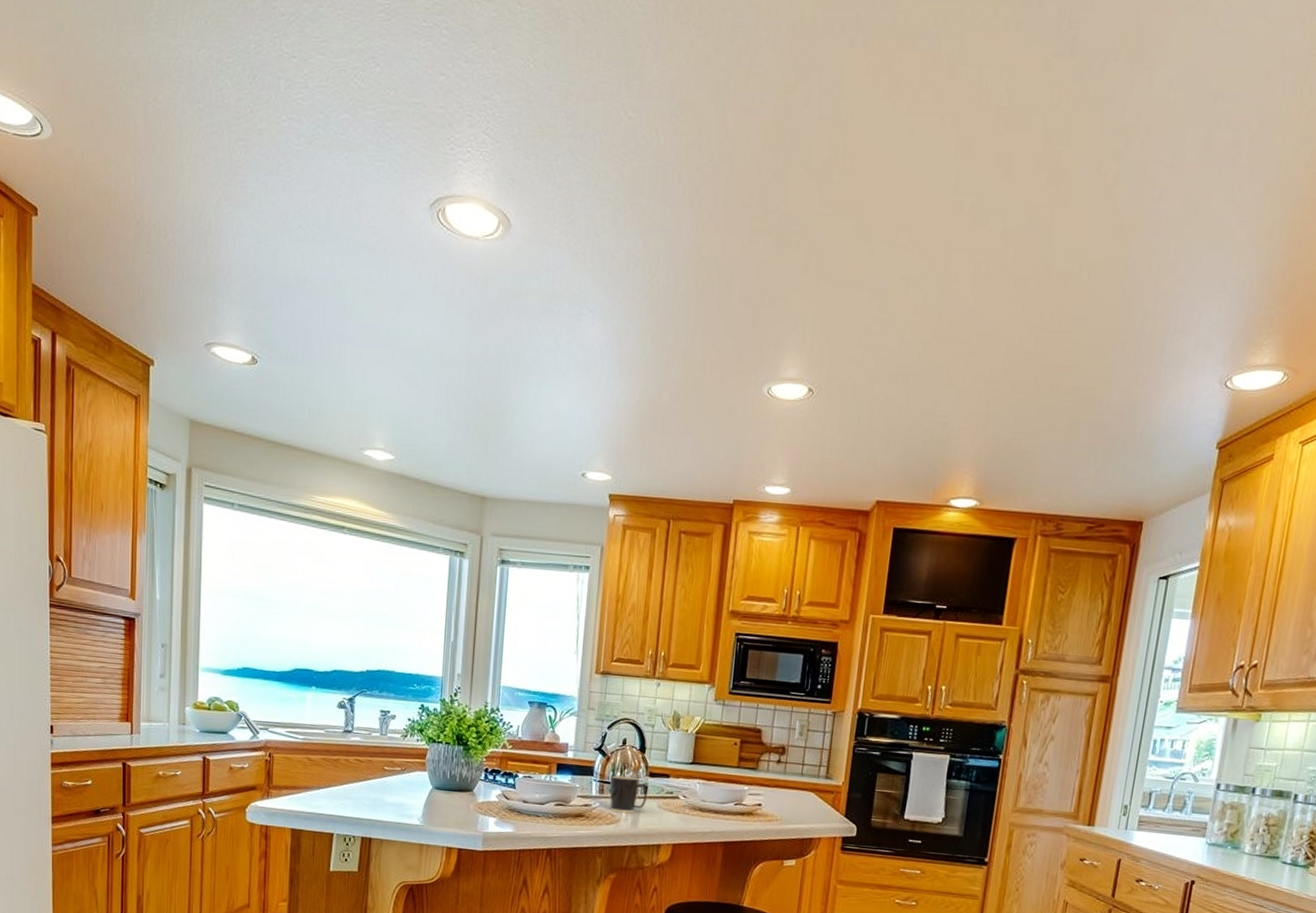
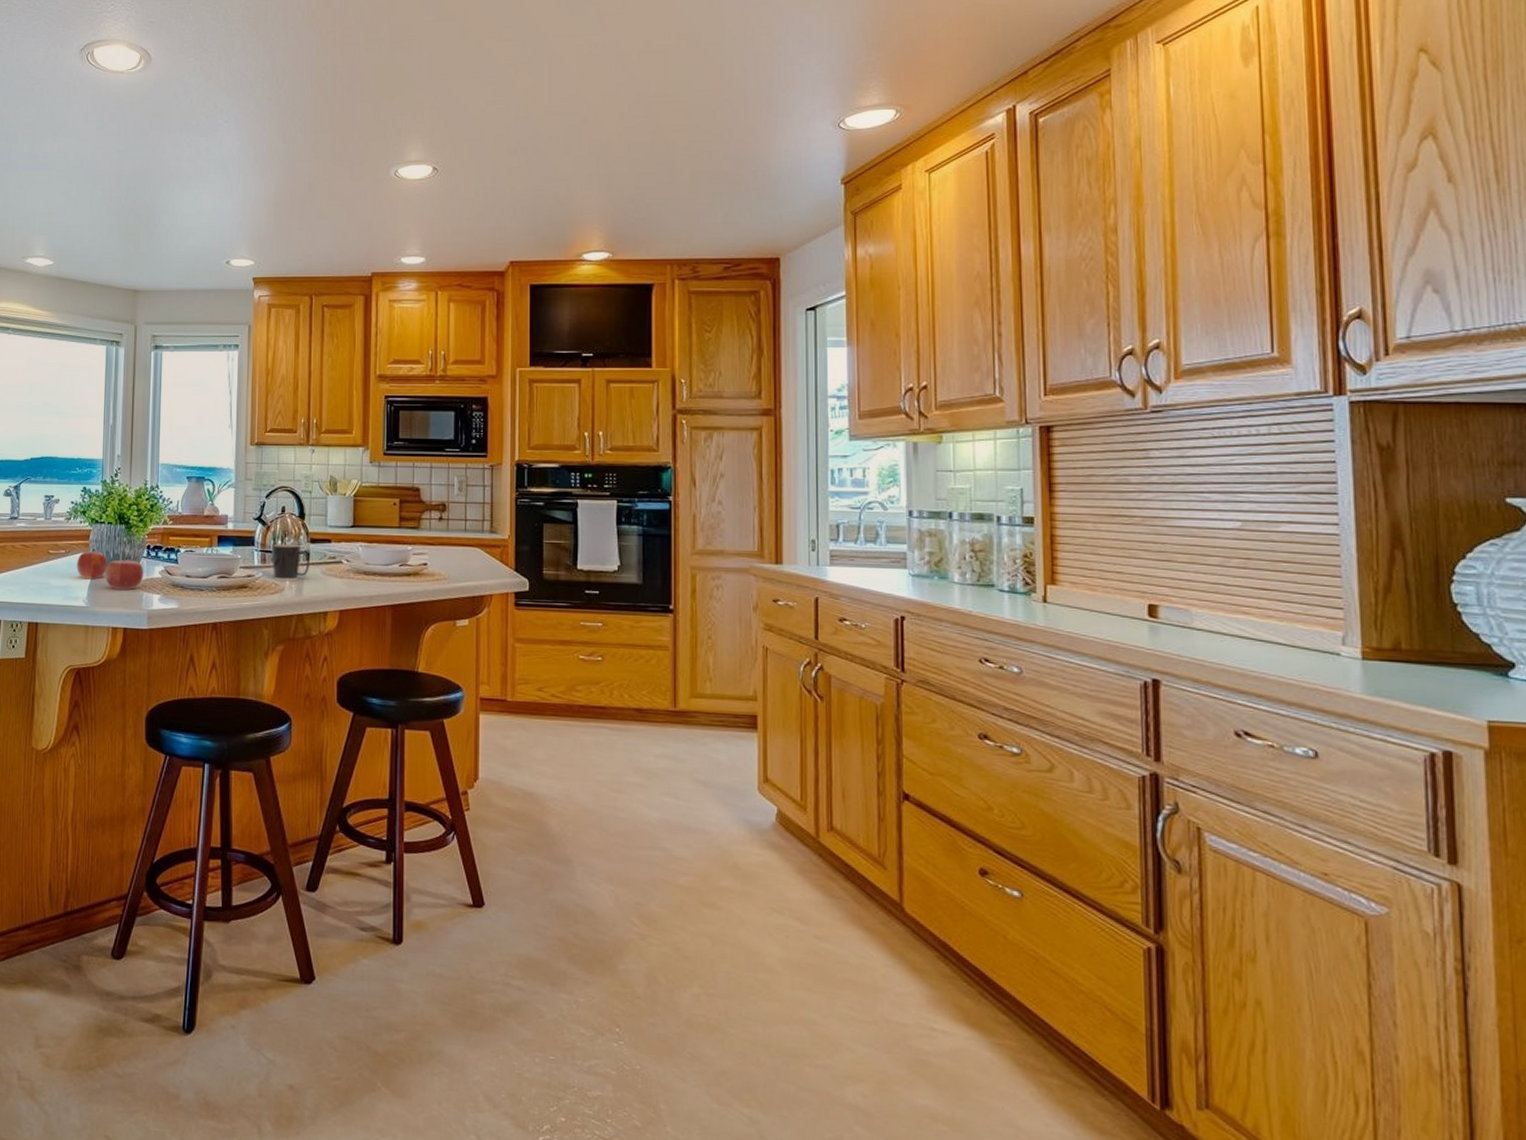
fruit: none [412,767,444,799] -> present [77,548,108,580]
fruit: none [441,777,481,811] -> present [105,556,144,590]

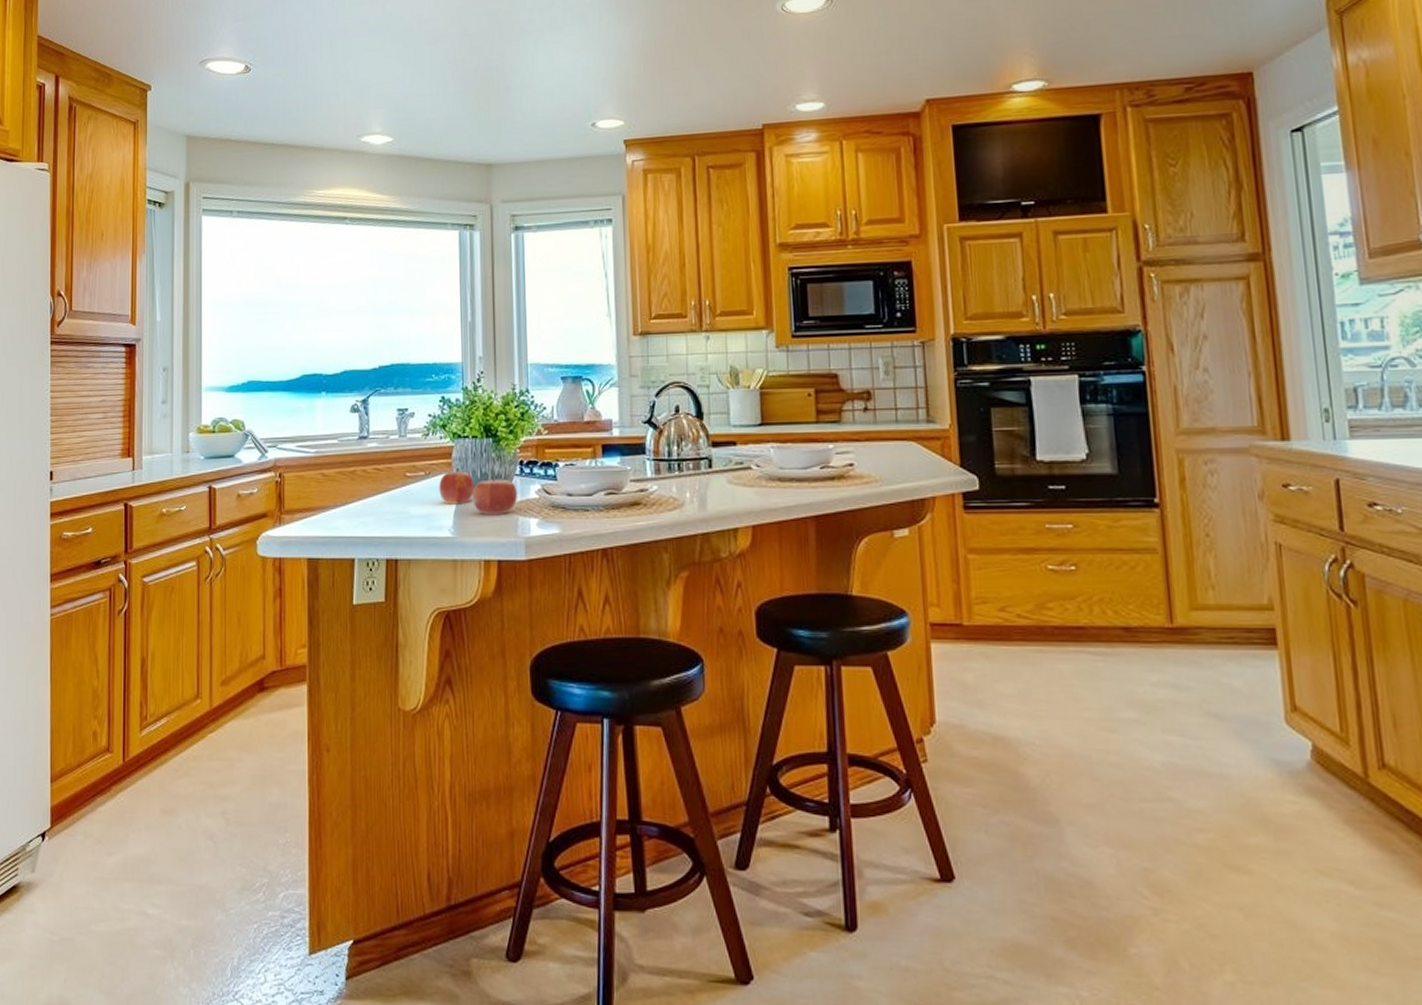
mug: present [272,544,309,582] -> none [667,450,713,495]

